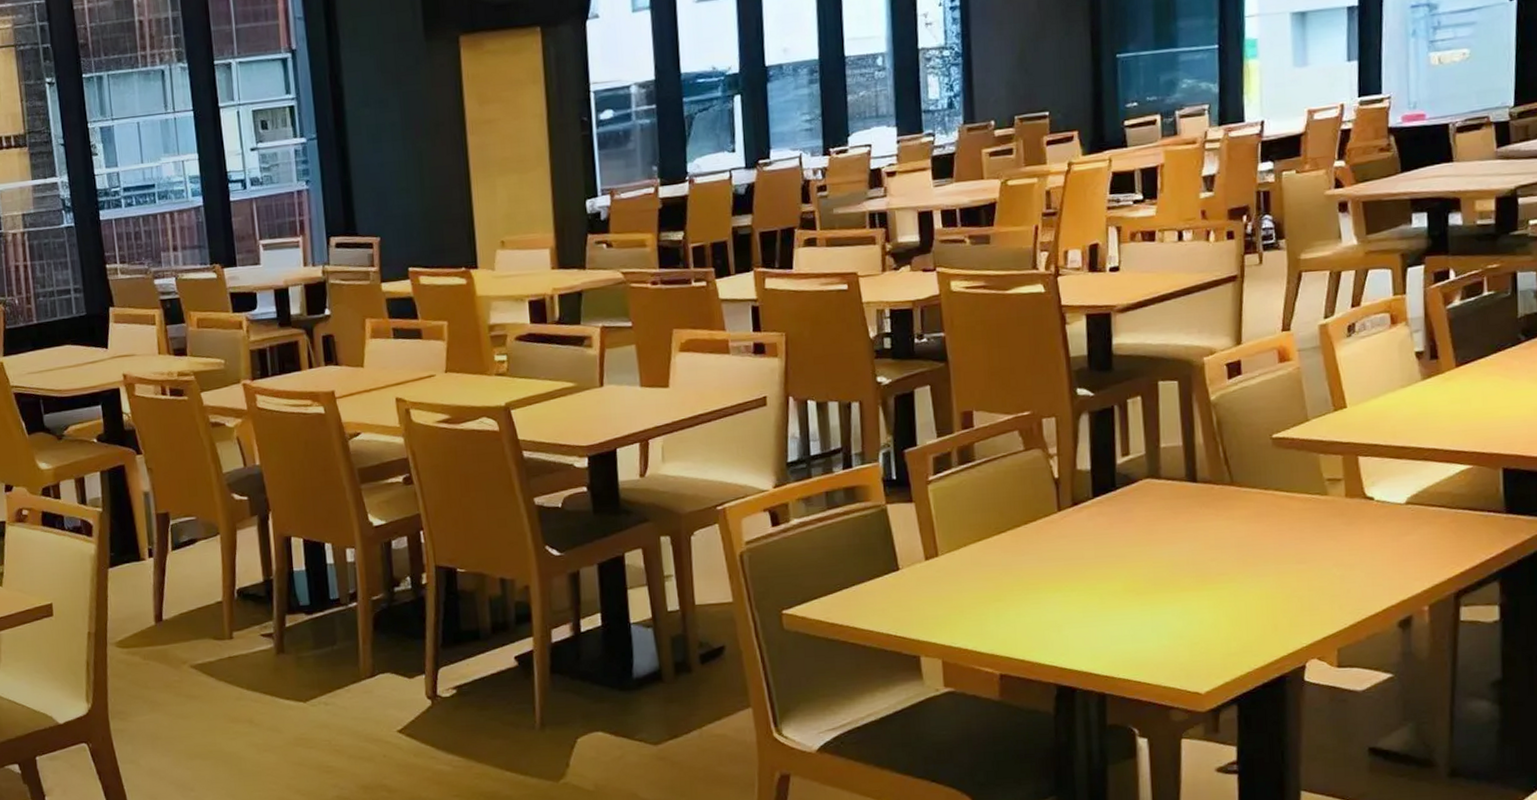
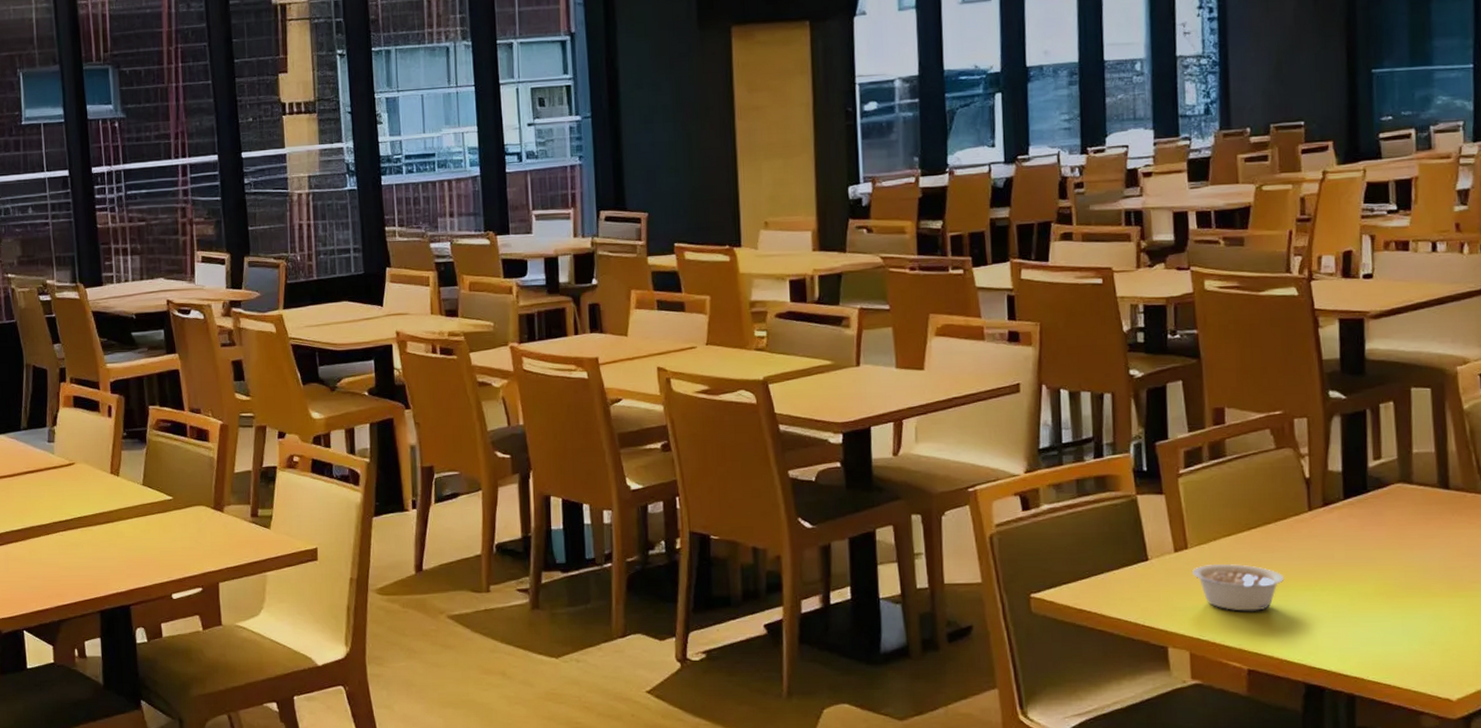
legume: none [943,568,1035,616] -> present [1192,563,1285,611]

